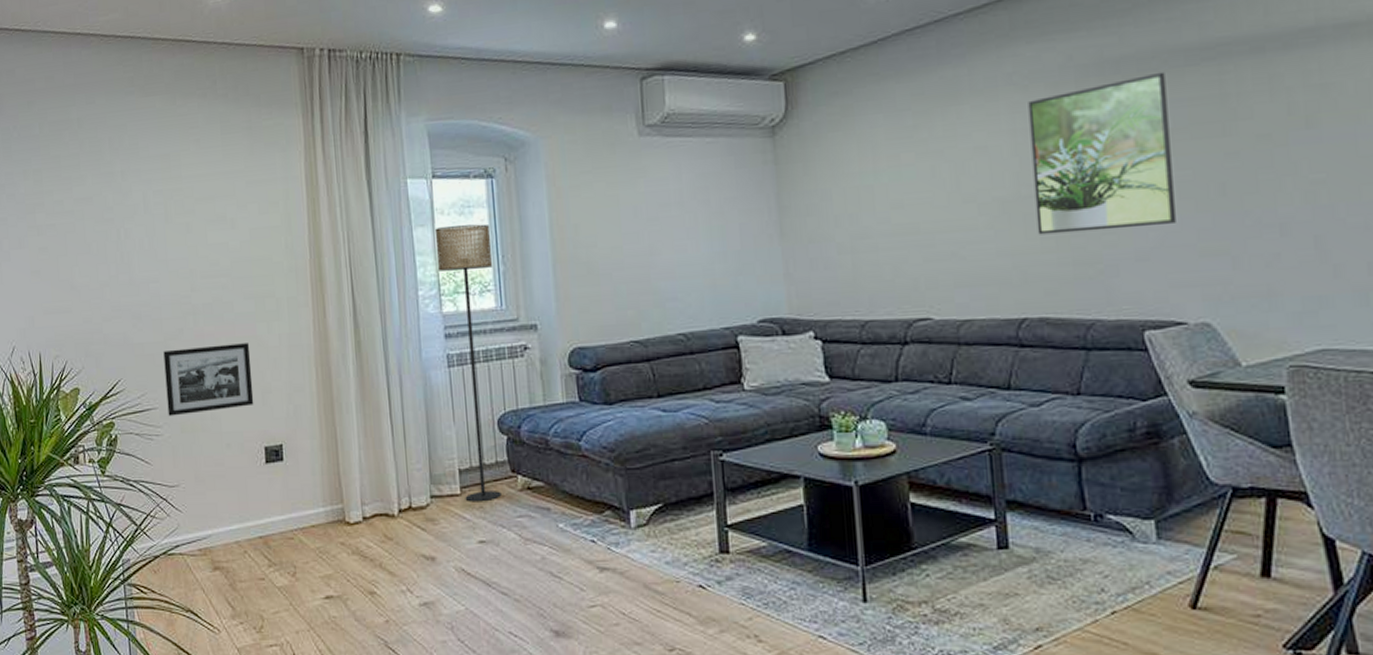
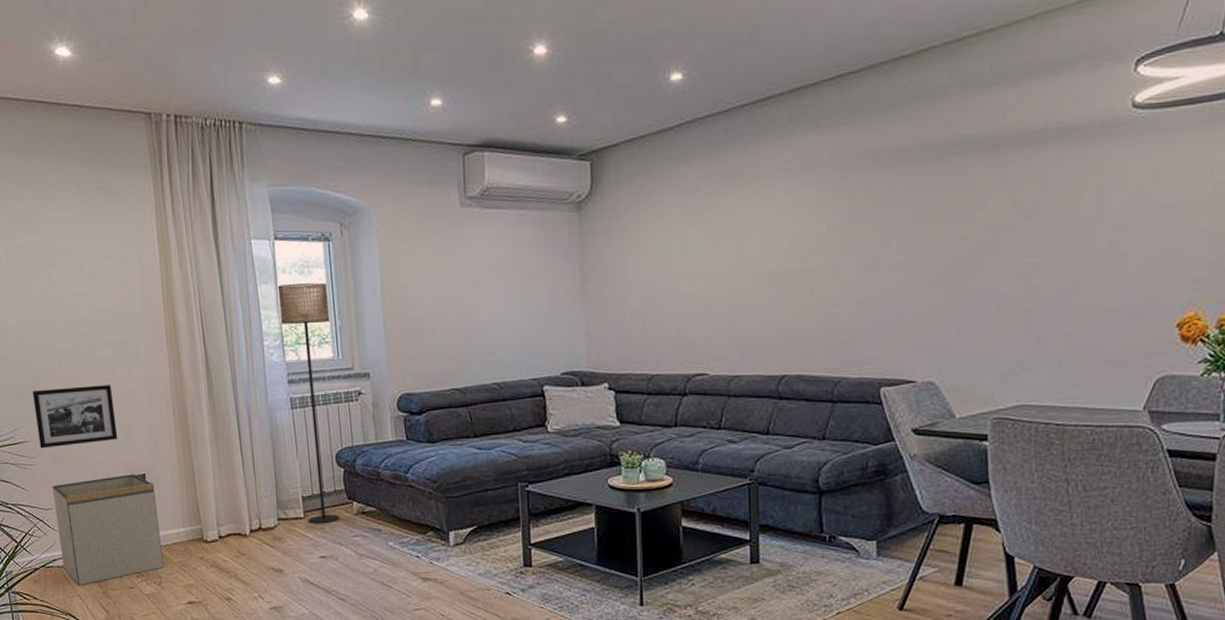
storage bin: none [179,444,299,576] -> present [52,474,164,585]
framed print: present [1028,71,1176,235] -> none [799,164,916,305]

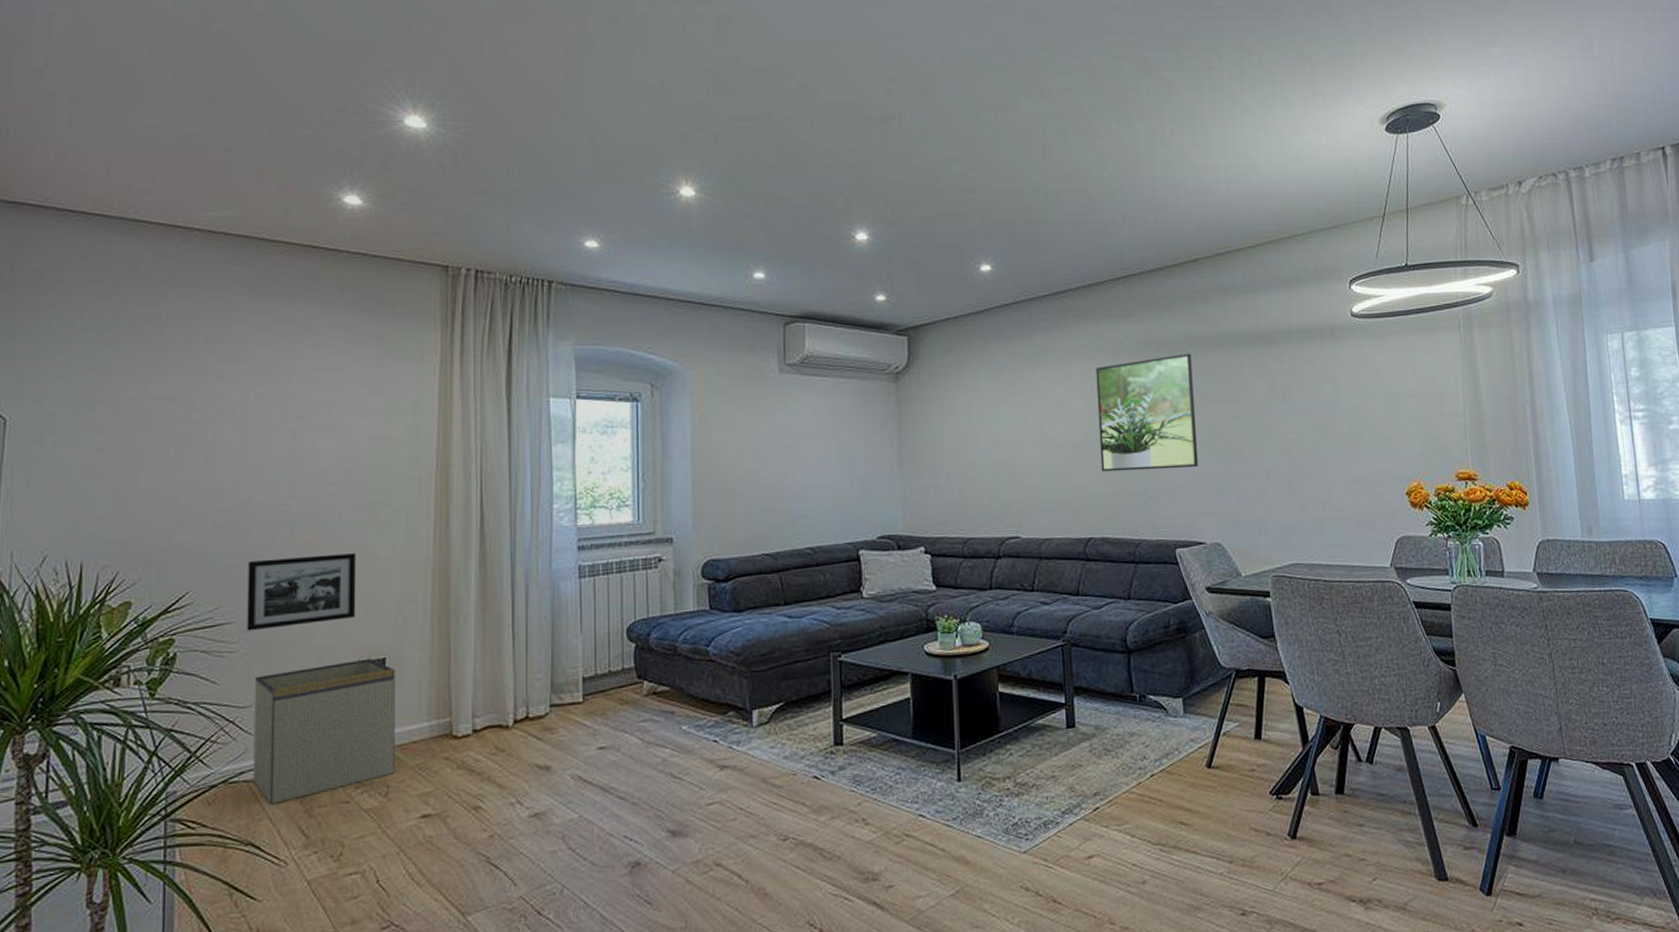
floor lamp: present [277,282,340,524] -> none [575,443,633,709]
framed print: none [799,164,916,305] -> present [1096,353,1198,472]

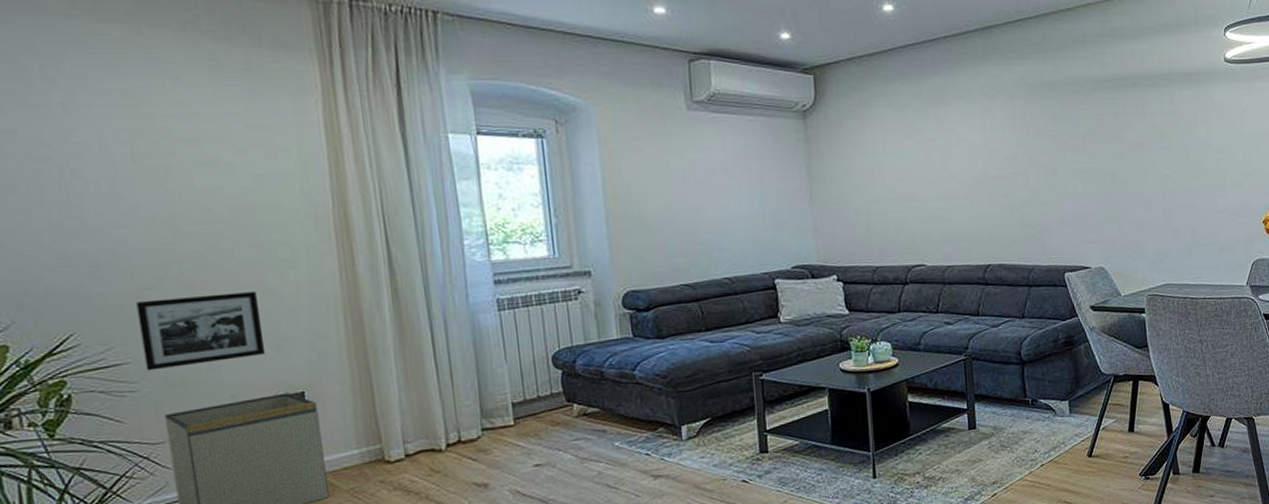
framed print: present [1096,353,1198,472] -> none [994,94,1086,205]

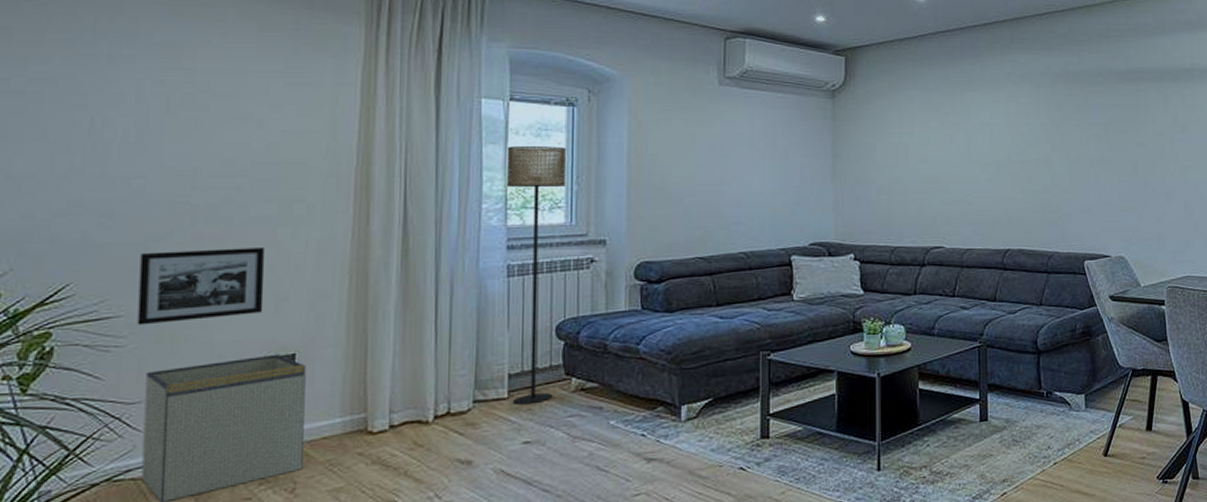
floor lamp: none [480,180,557,431] -> present [506,146,567,405]

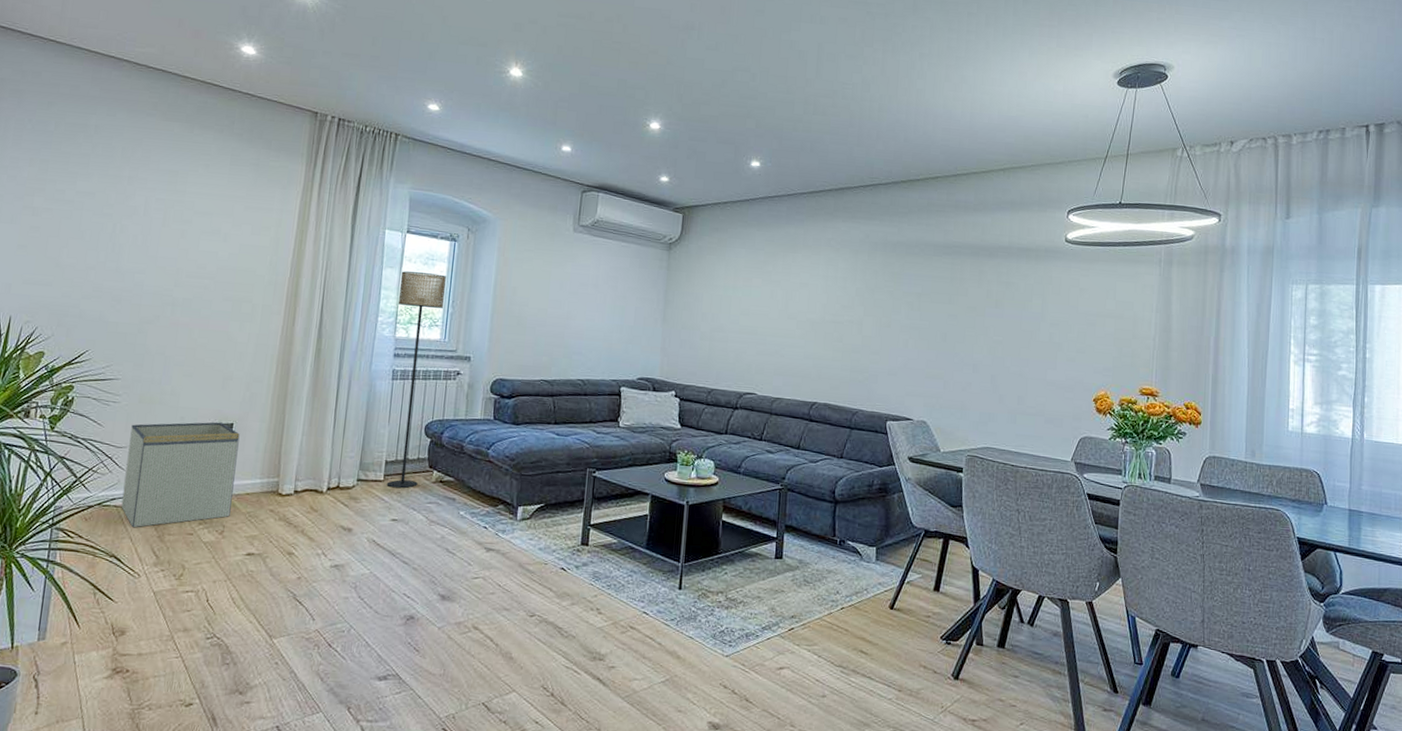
picture frame: present [137,248,266,325] -> none [129,331,220,389]

